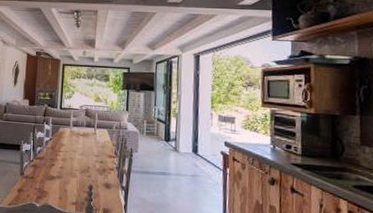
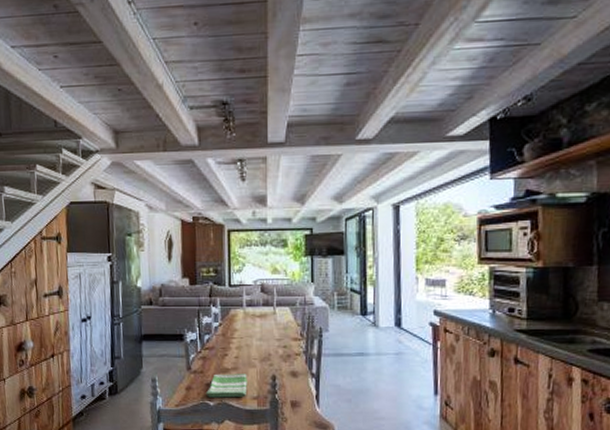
dish towel: none [33,180,69,202] -> present [205,374,247,398]

